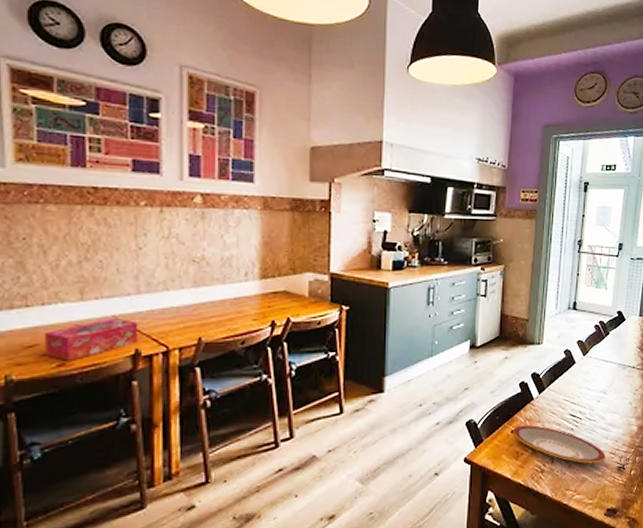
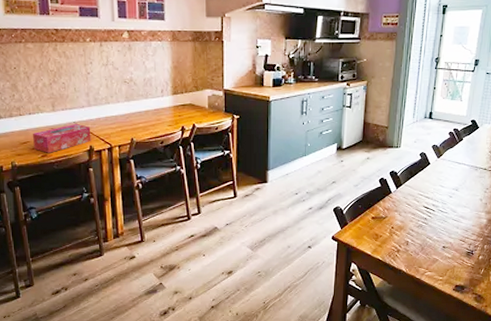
plate: present [513,424,606,464] -> none [373,213,456,248]

